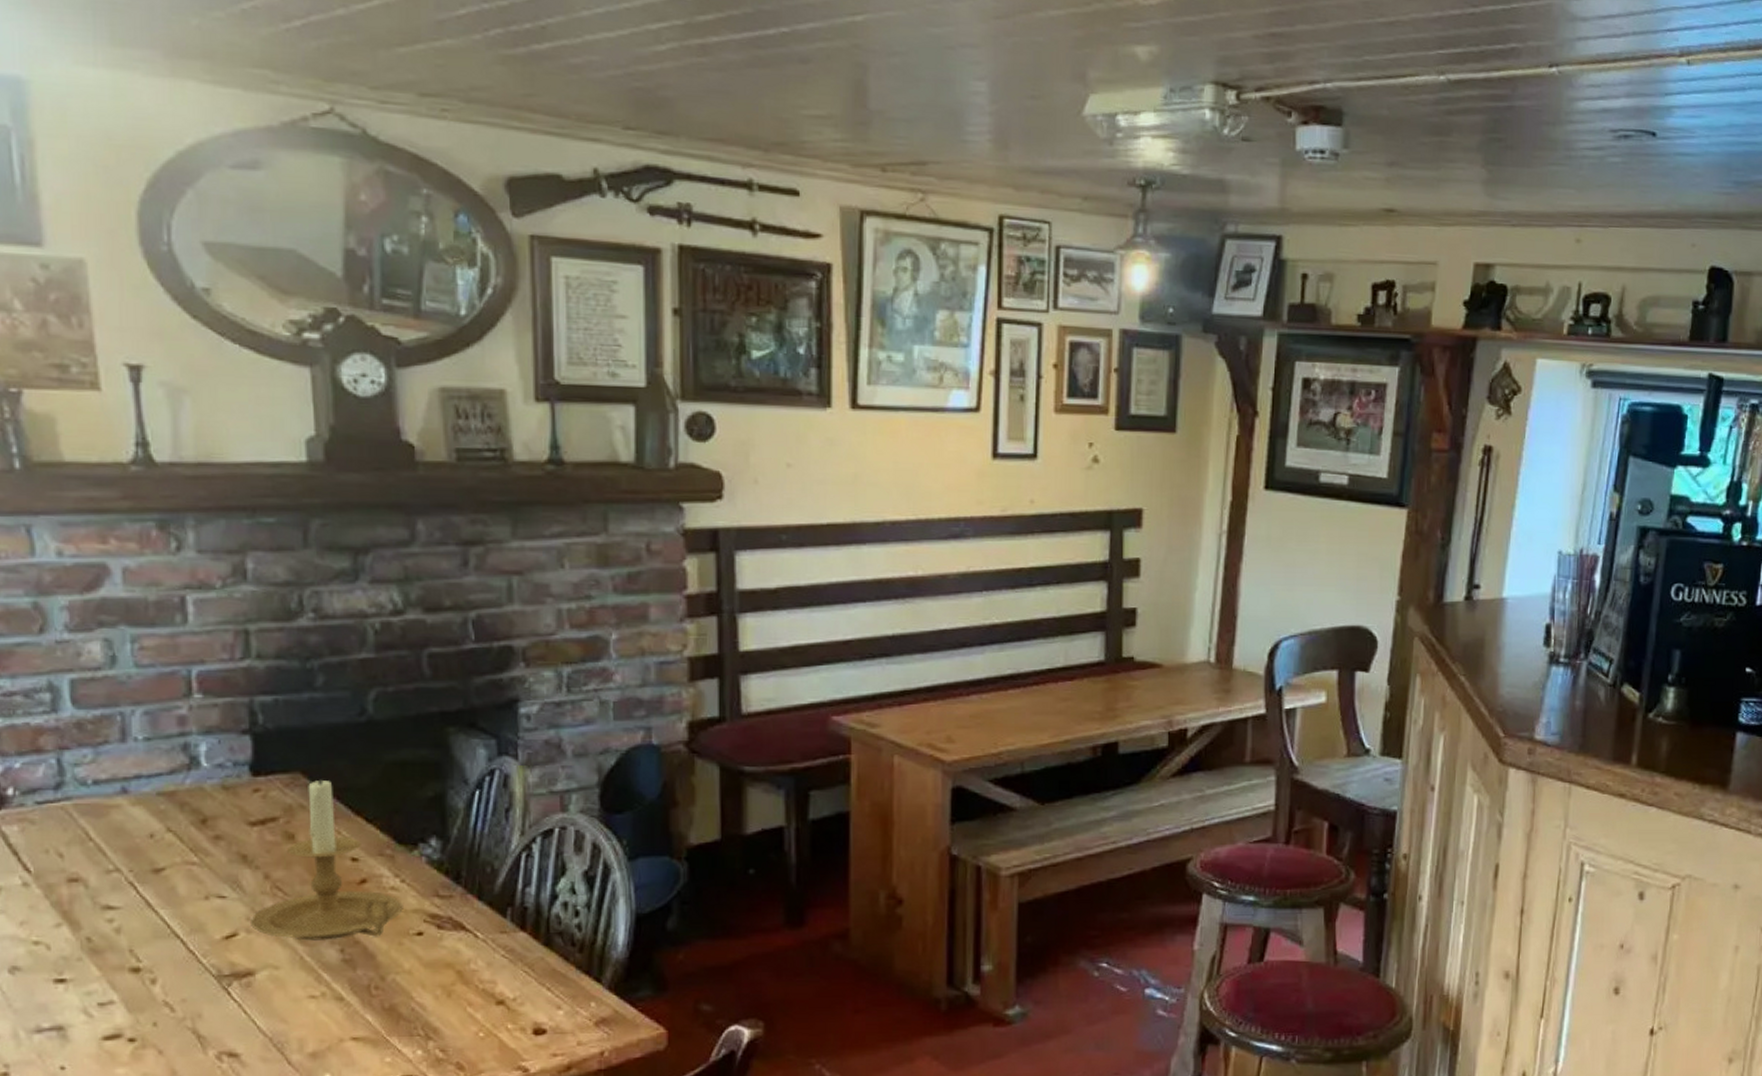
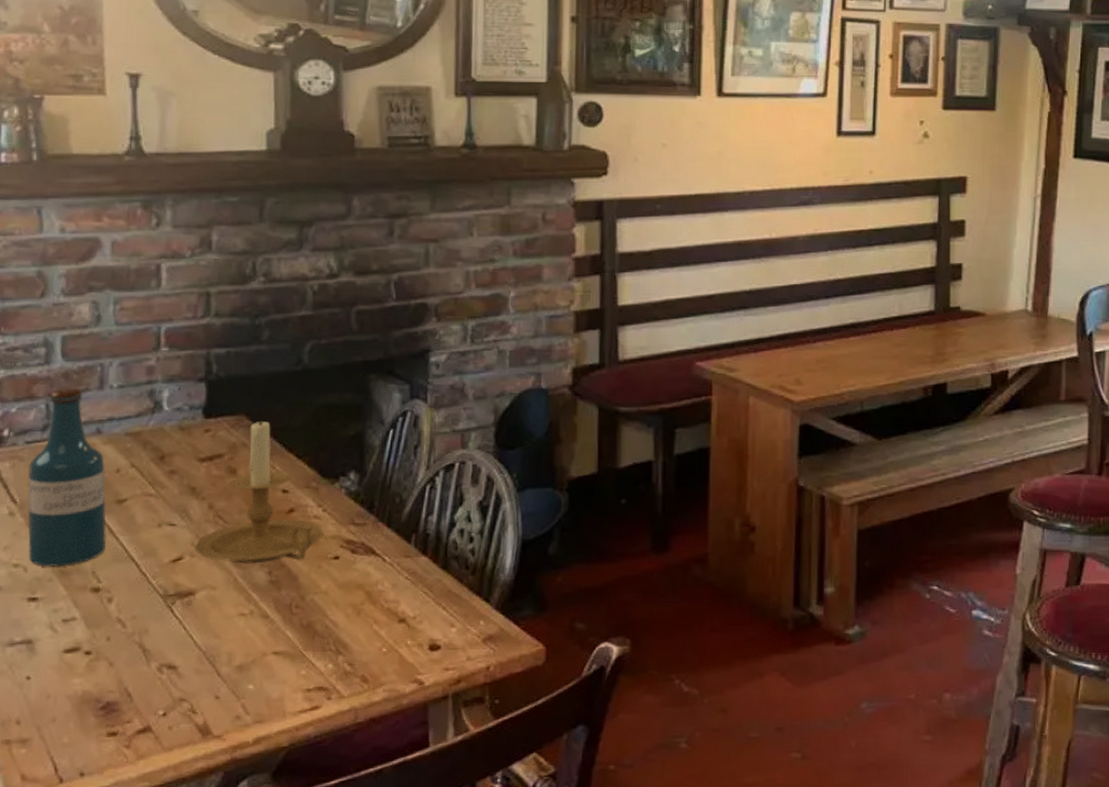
beer bottle: none [42,739,143,944] -> present [27,387,107,567]

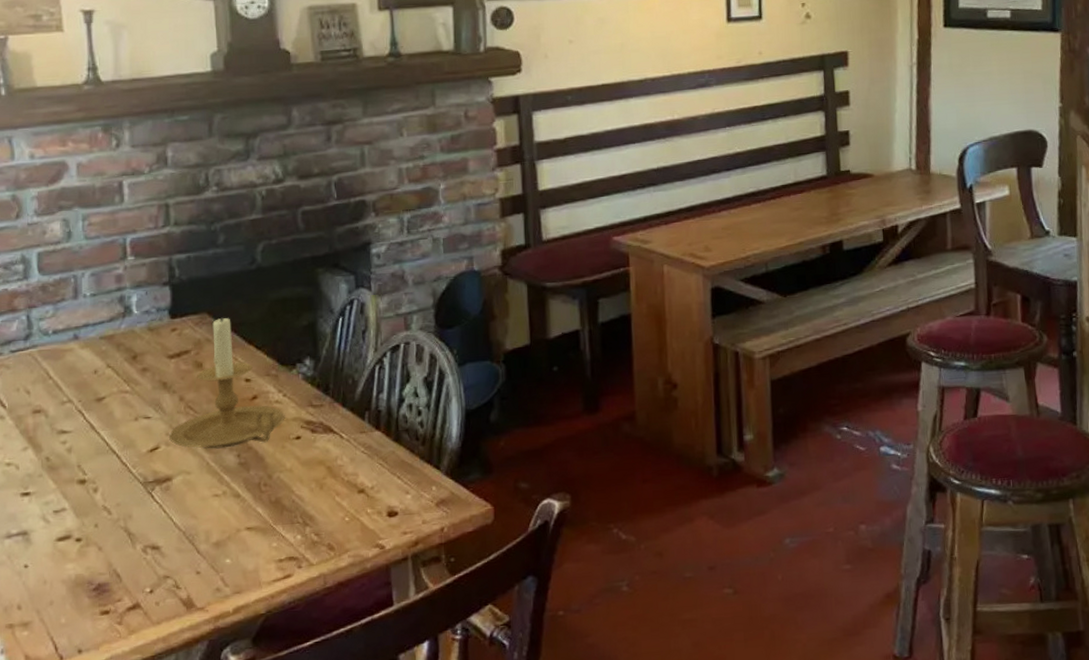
beer bottle: present [27,387,107,567] -> none [15,298,89,464]

